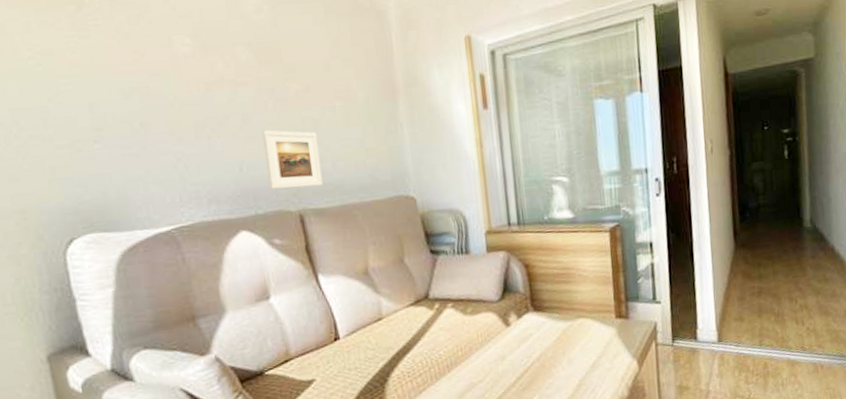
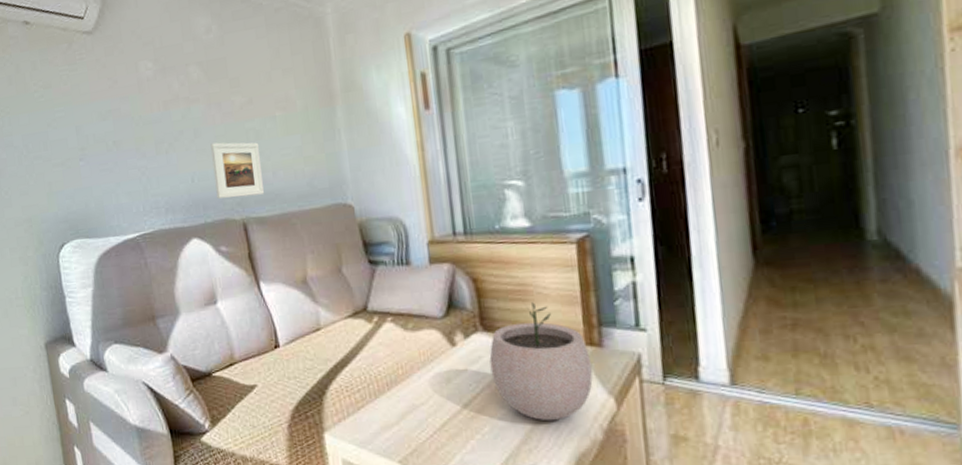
plant pot: none [538,283,621,385] -> present [489,302,593,421]

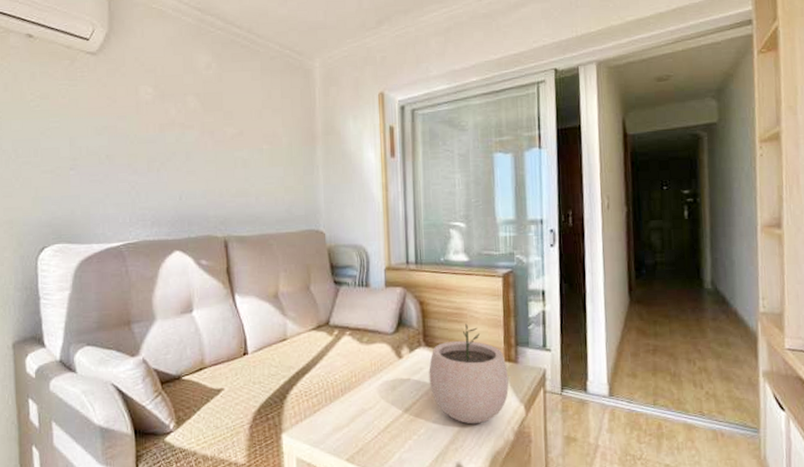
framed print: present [210,142,265,199] -> none [201,166,247,217]

